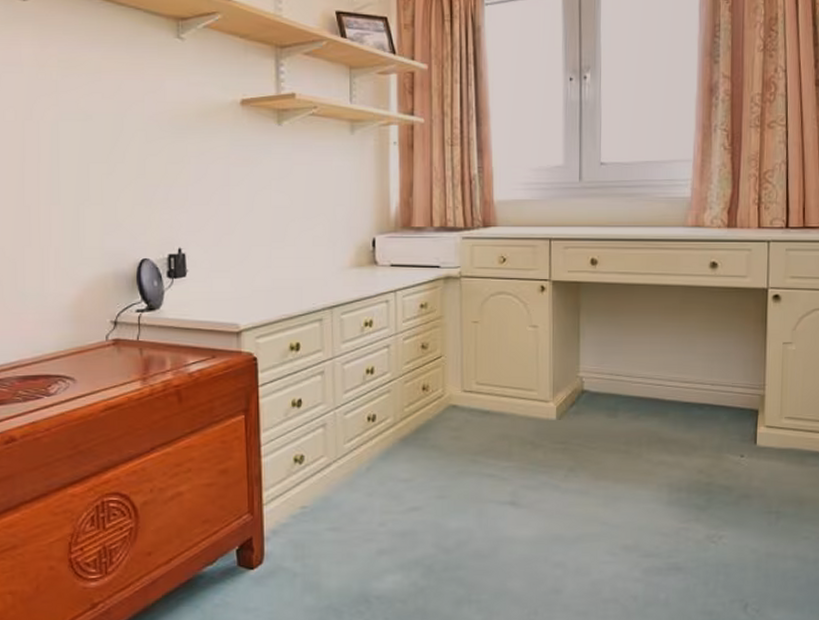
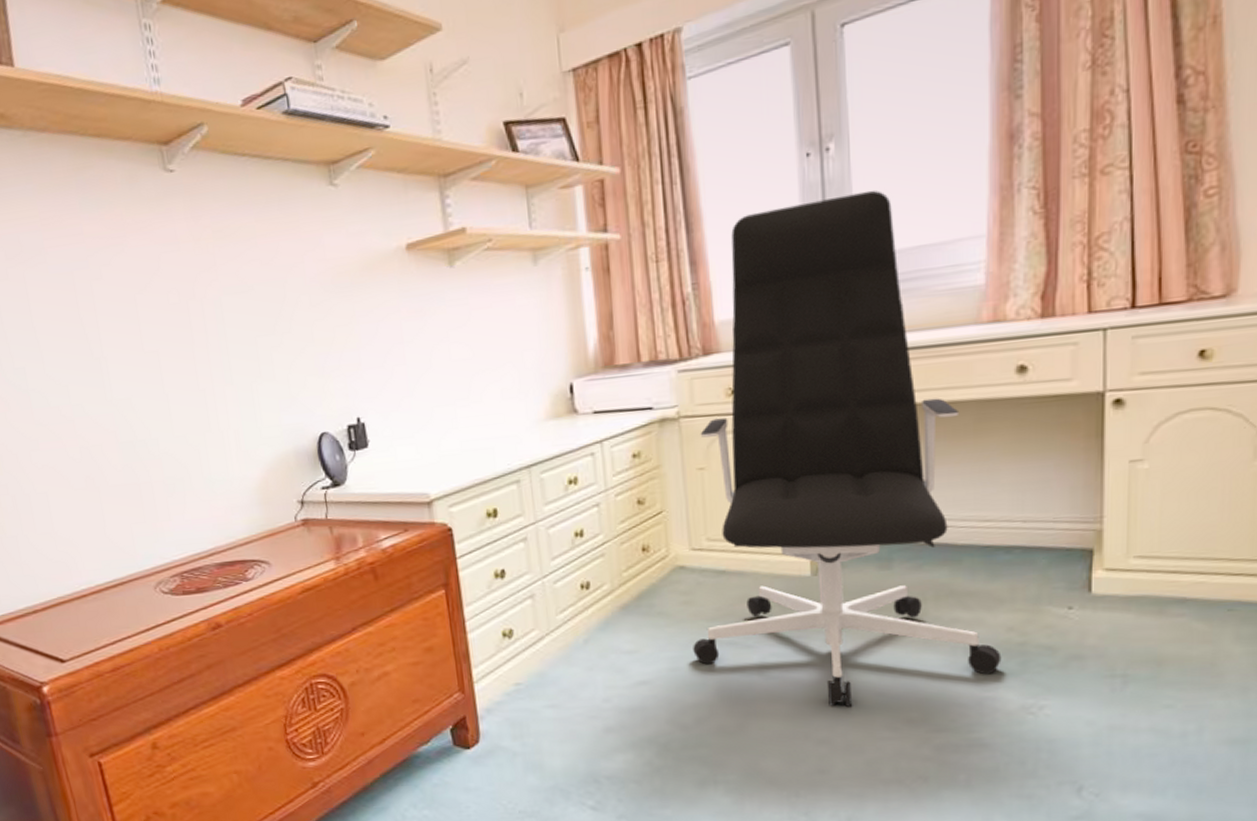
office chair: none [459,114,694,535] -> present [693,190,1002,708]

